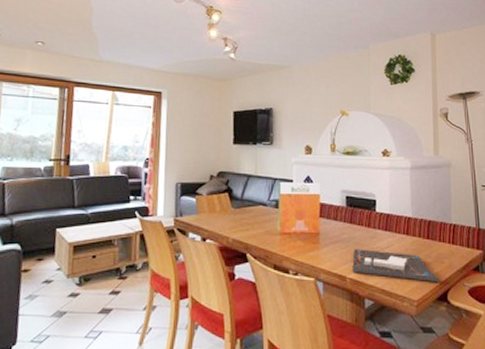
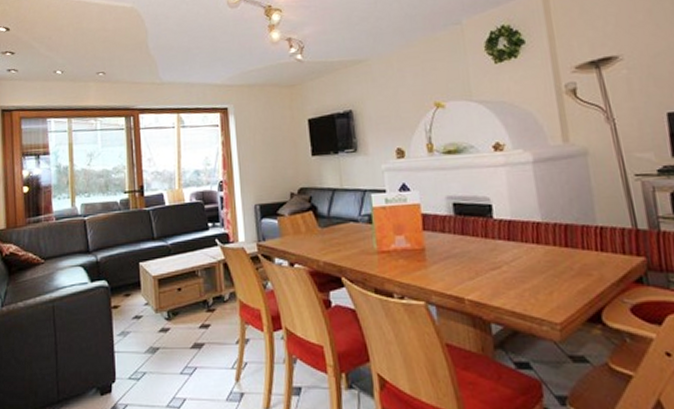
board game: present [352,249,439,283] -> none [469,264,588,301]

